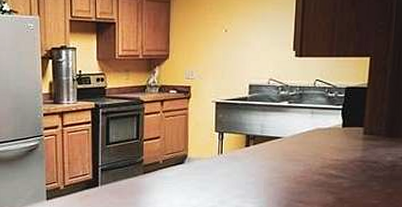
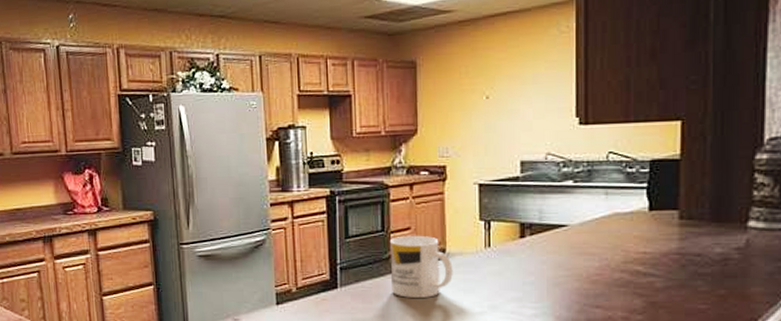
mug: none [142,143,192,194] -> present [389,235,453,298]

